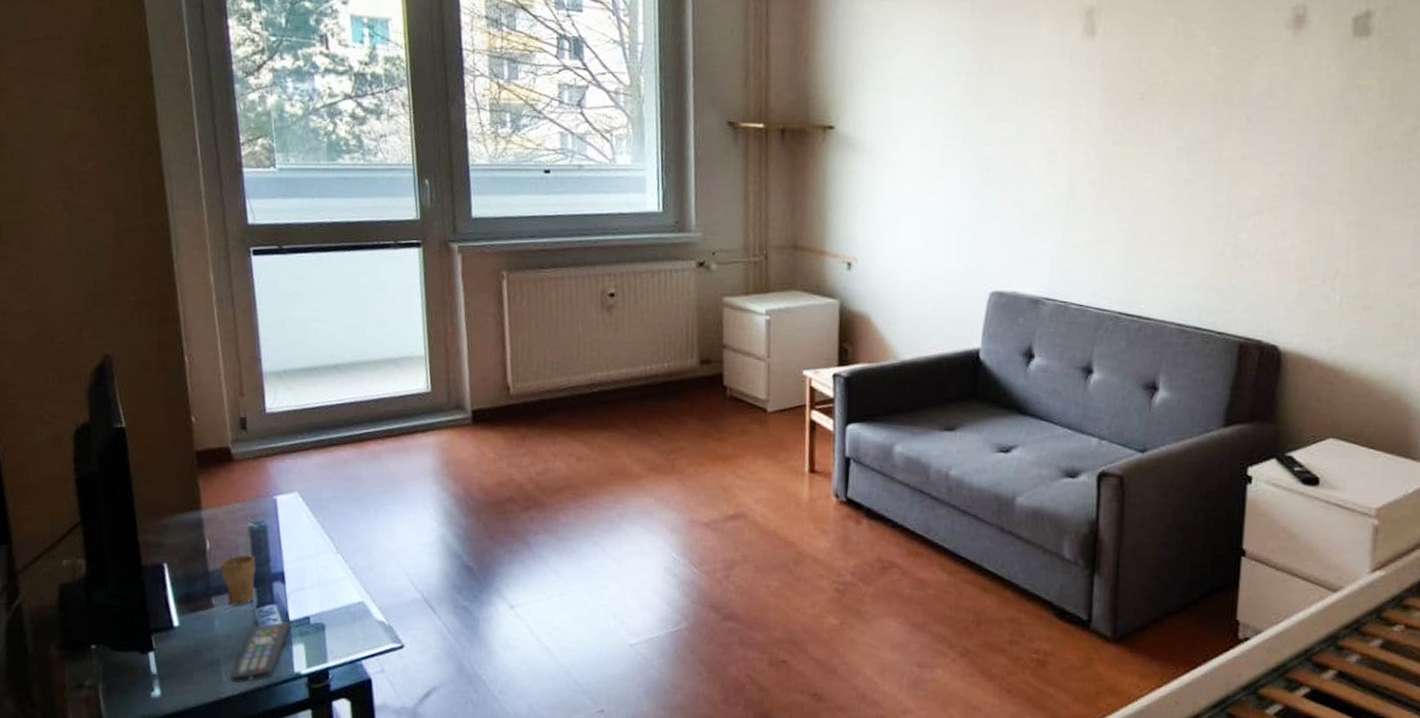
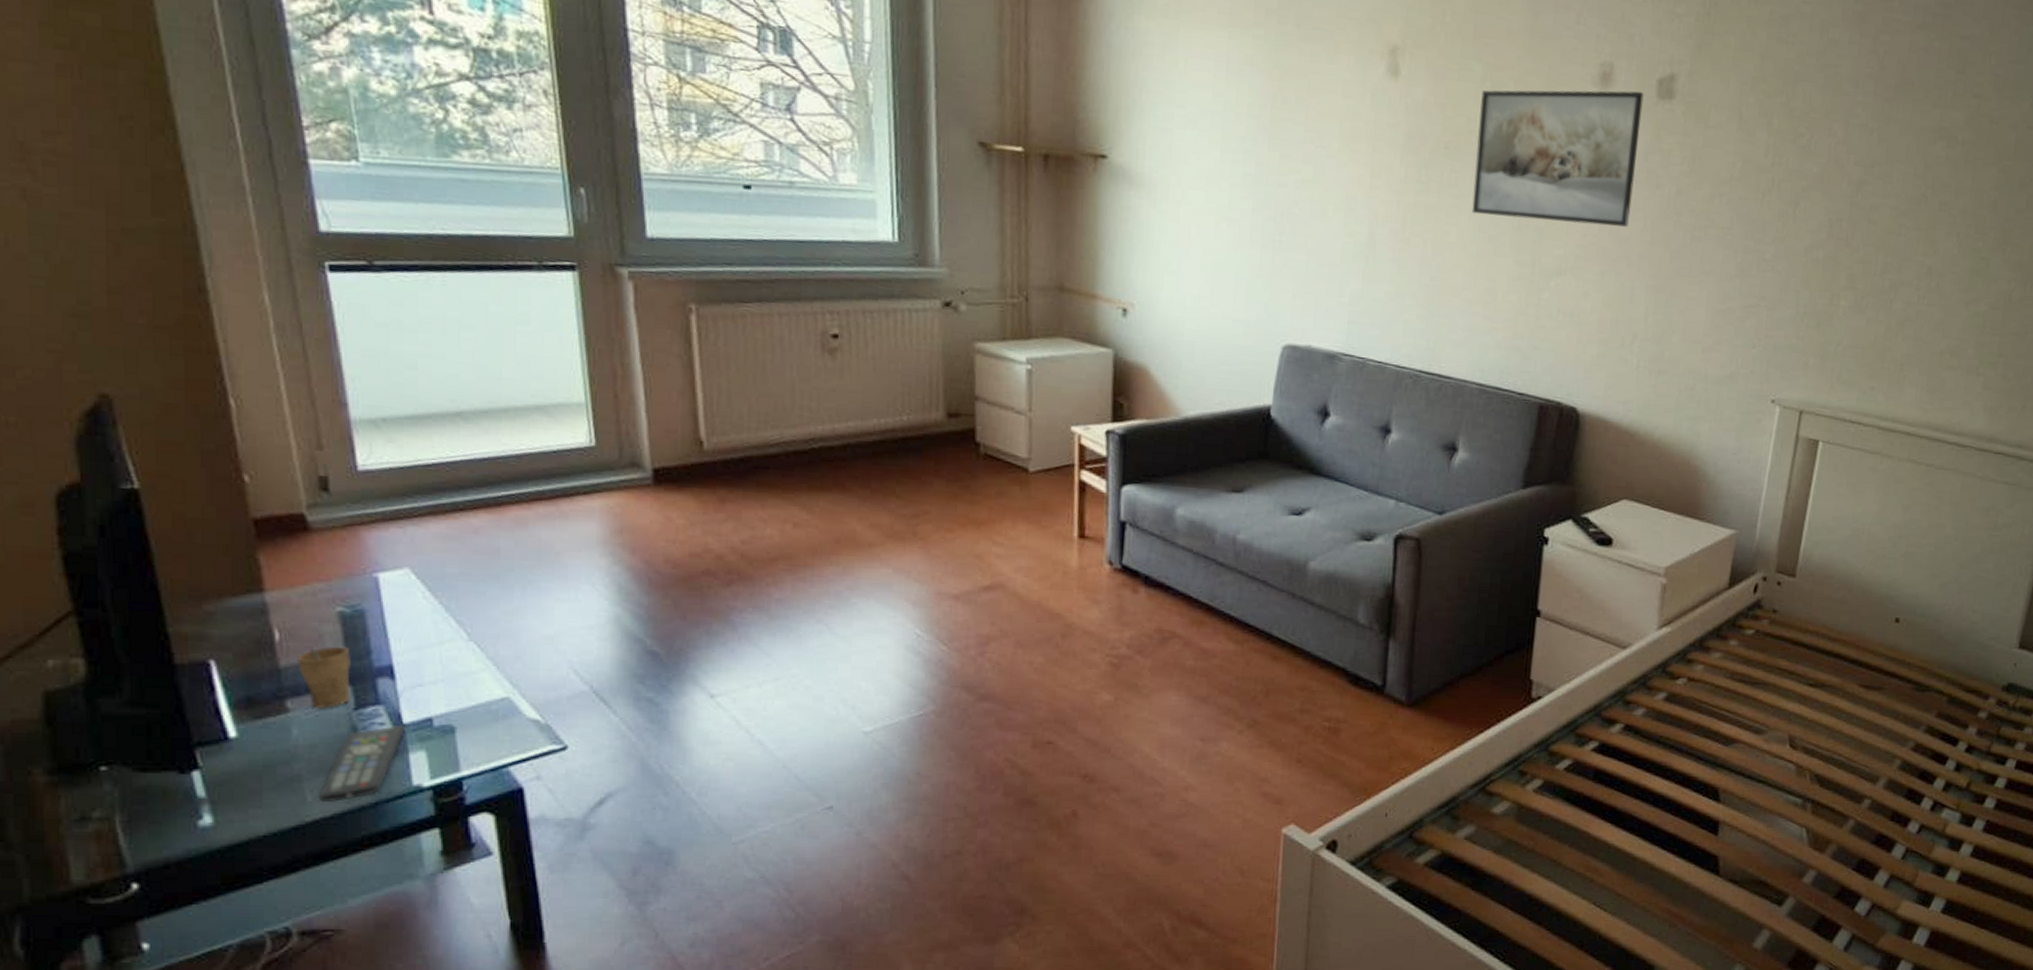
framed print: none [1167,30,1339,165] -> present [1471,90,1644,227]

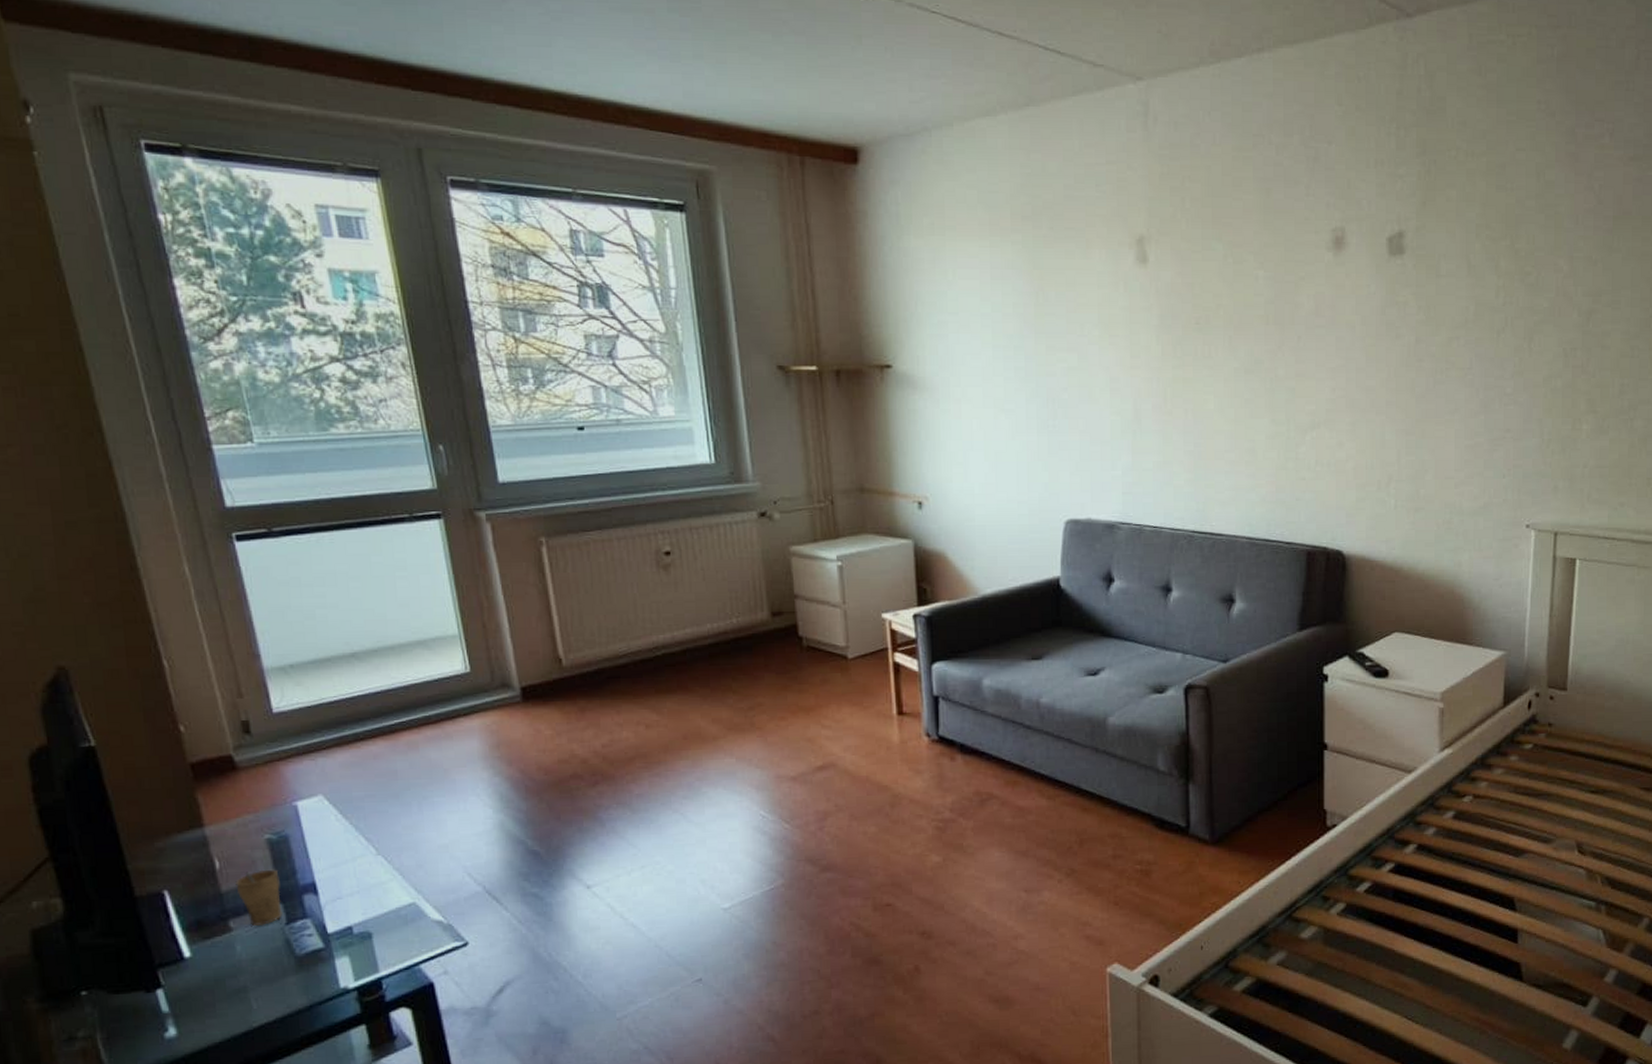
remote control: present [319,724,405,803] -> none [263,934,330,1009]
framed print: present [1471,90,1644,227] -> none [1225,250,1376,381]

